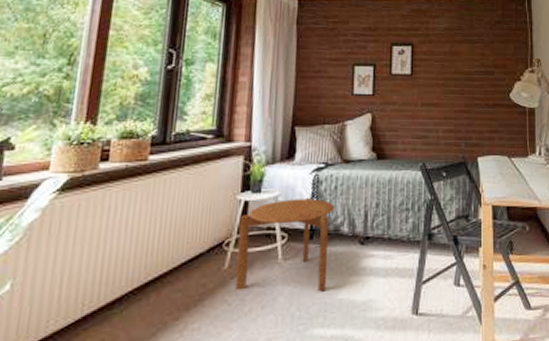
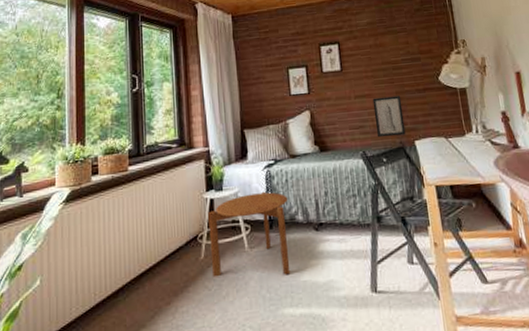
wall art: none [439,108,470,150] -> present [372,95,406,138]

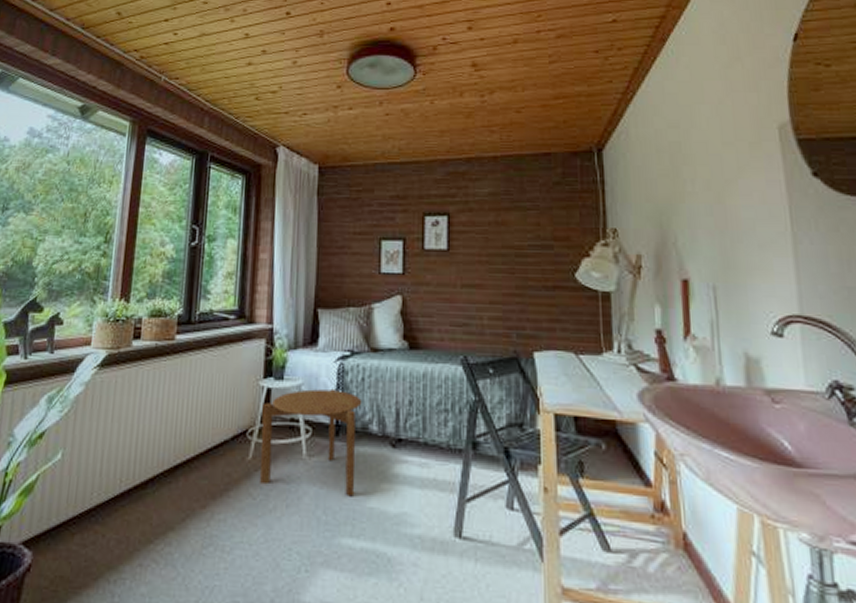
wall art: present [372,95,406,138] -> none [484,290,523,343]

